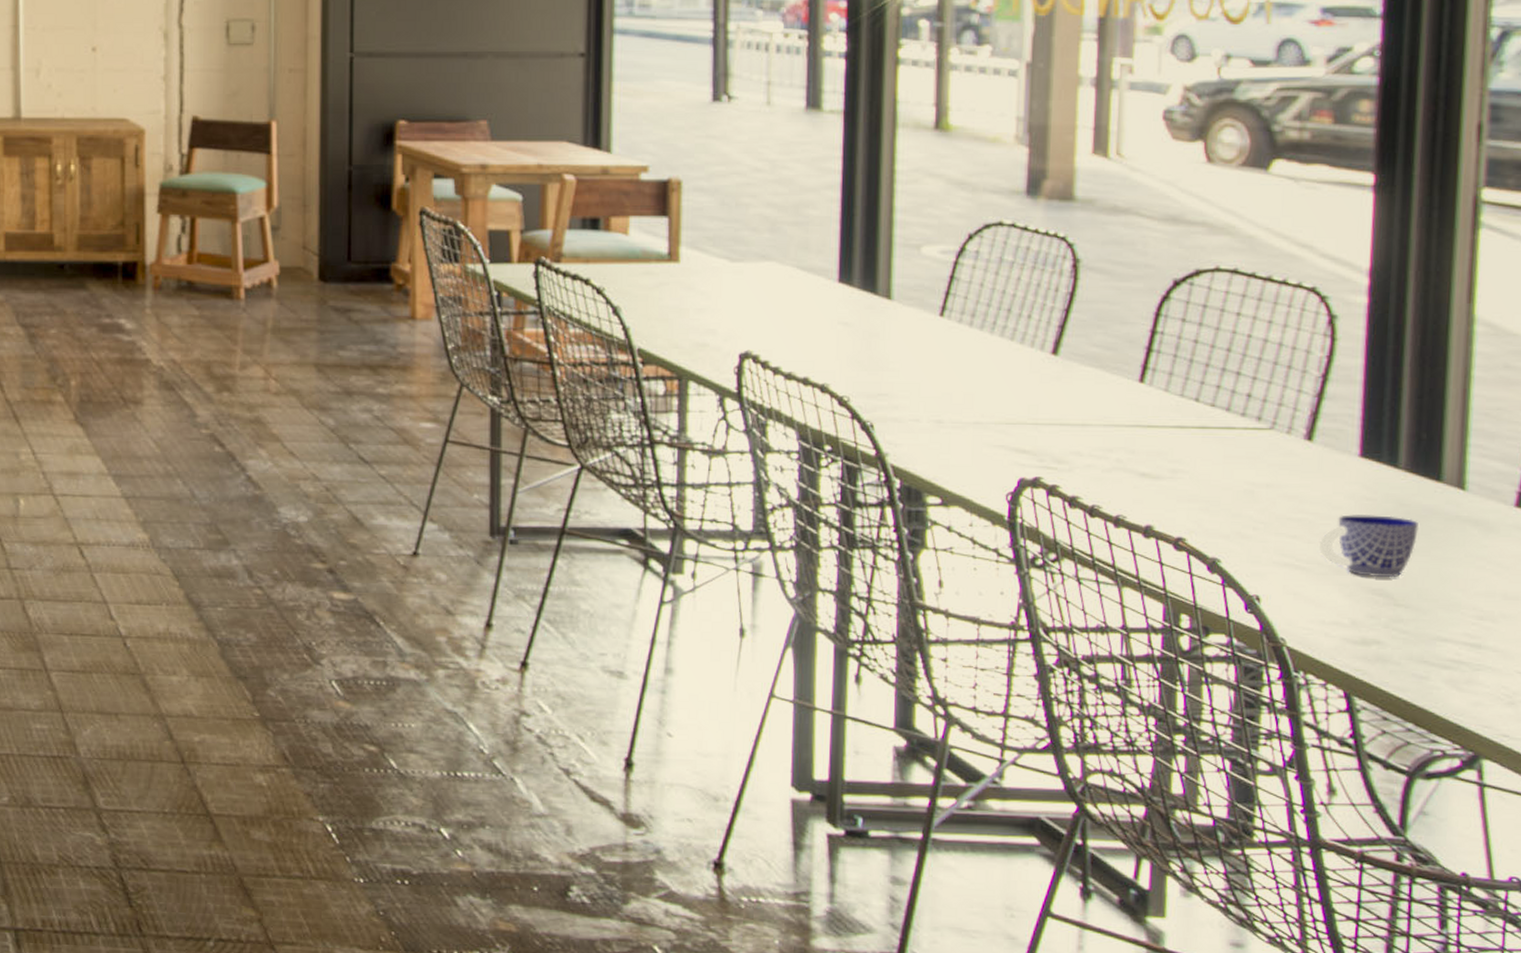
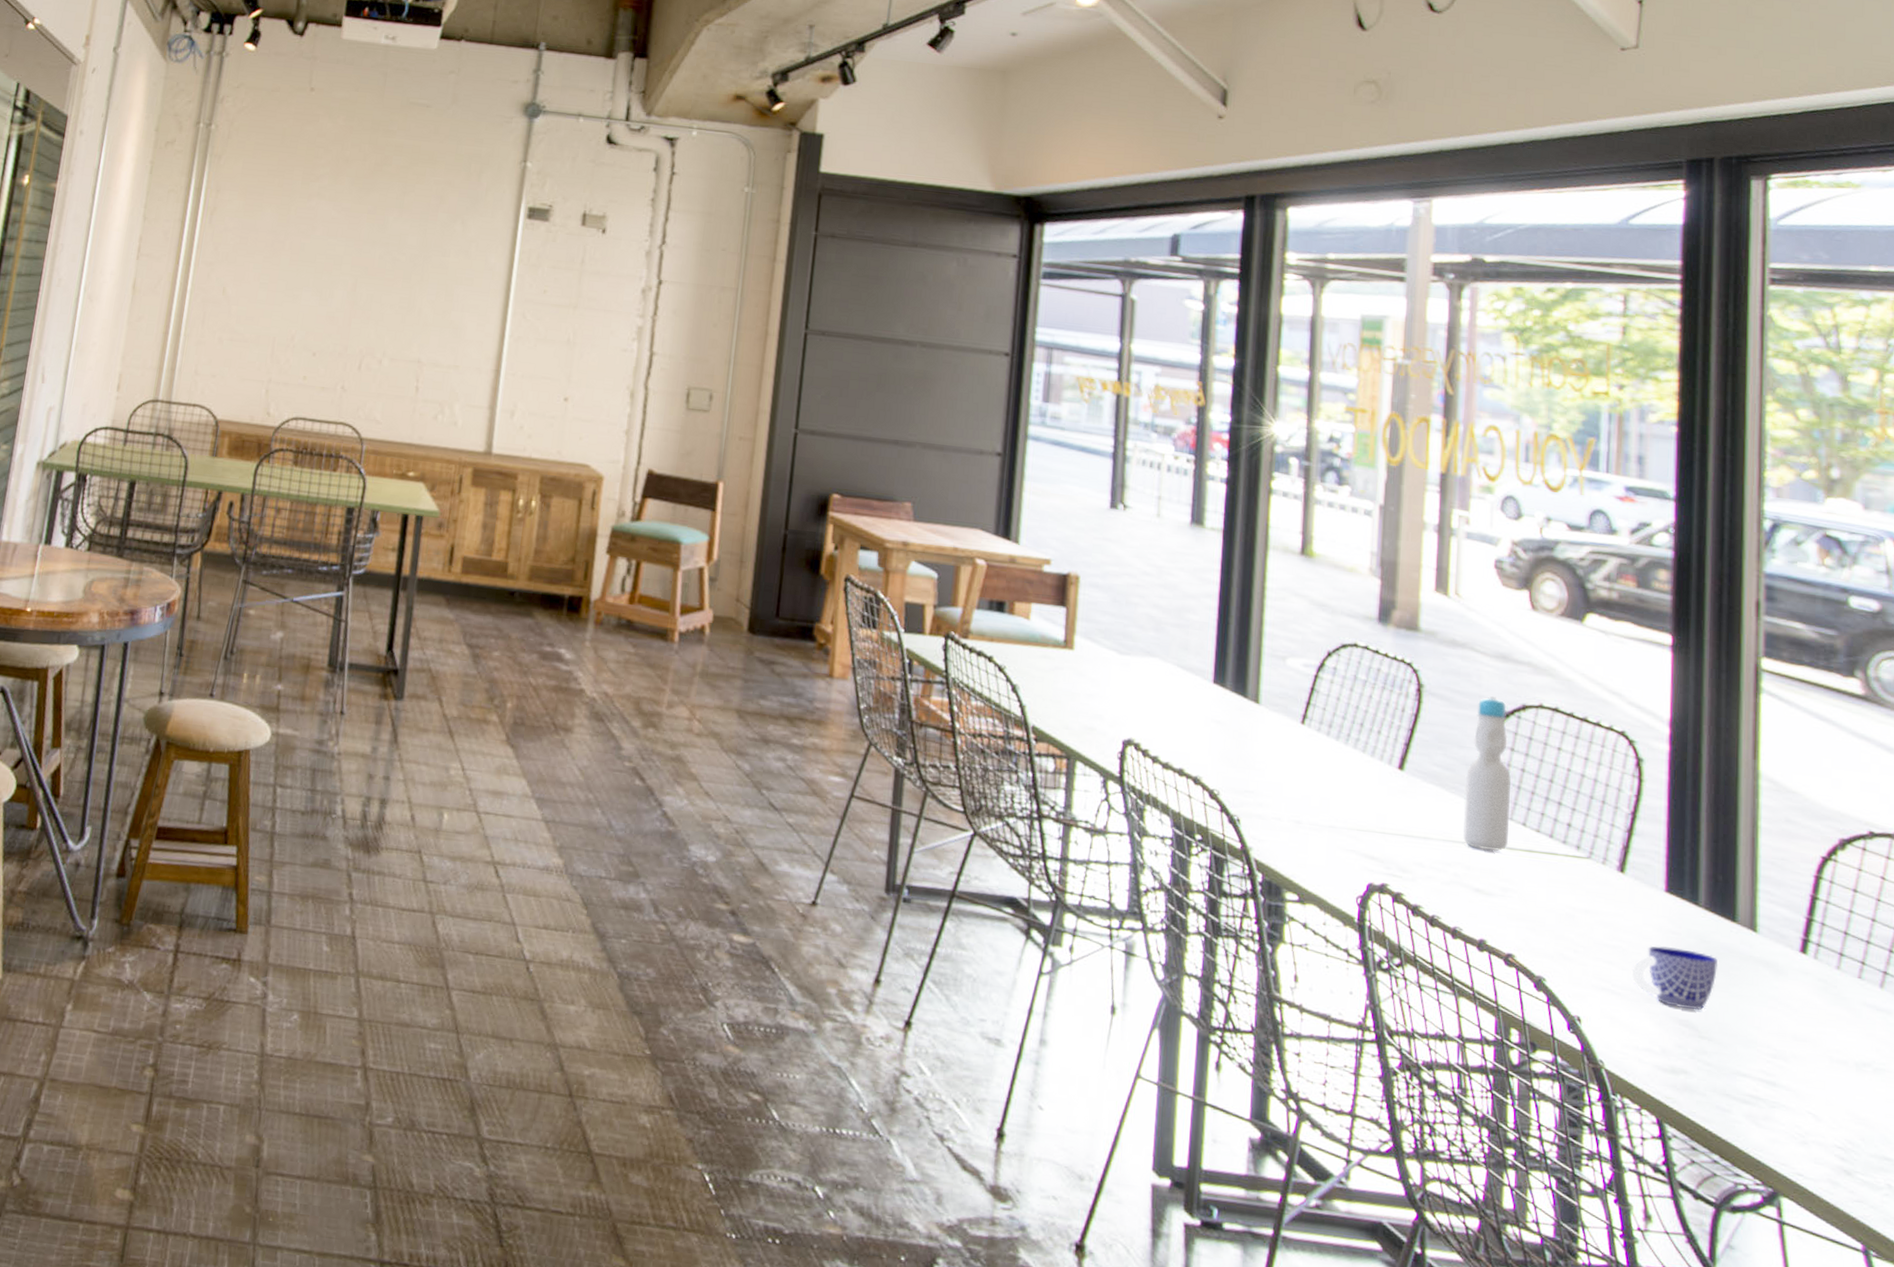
bottle: none [1127,264,1182,432] -> present [1463,696,1511,852]

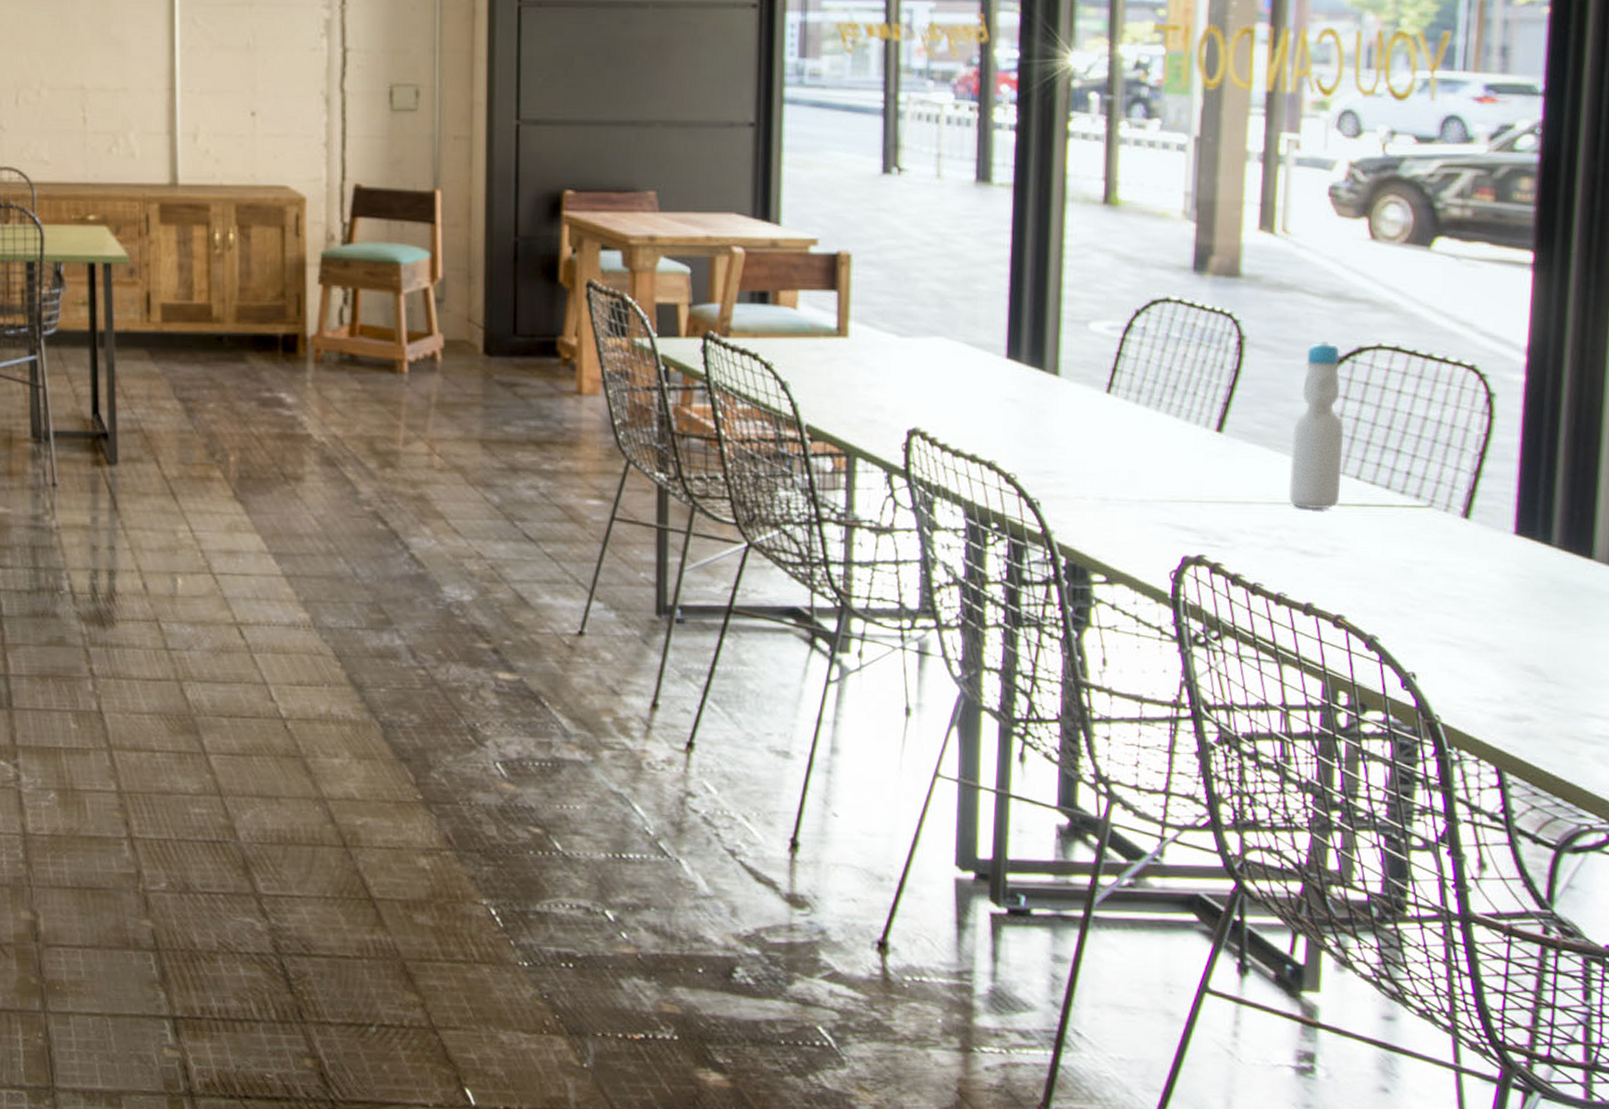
cup: present [1631,946,1717,1010] -> none [1473,592,1570,655]

